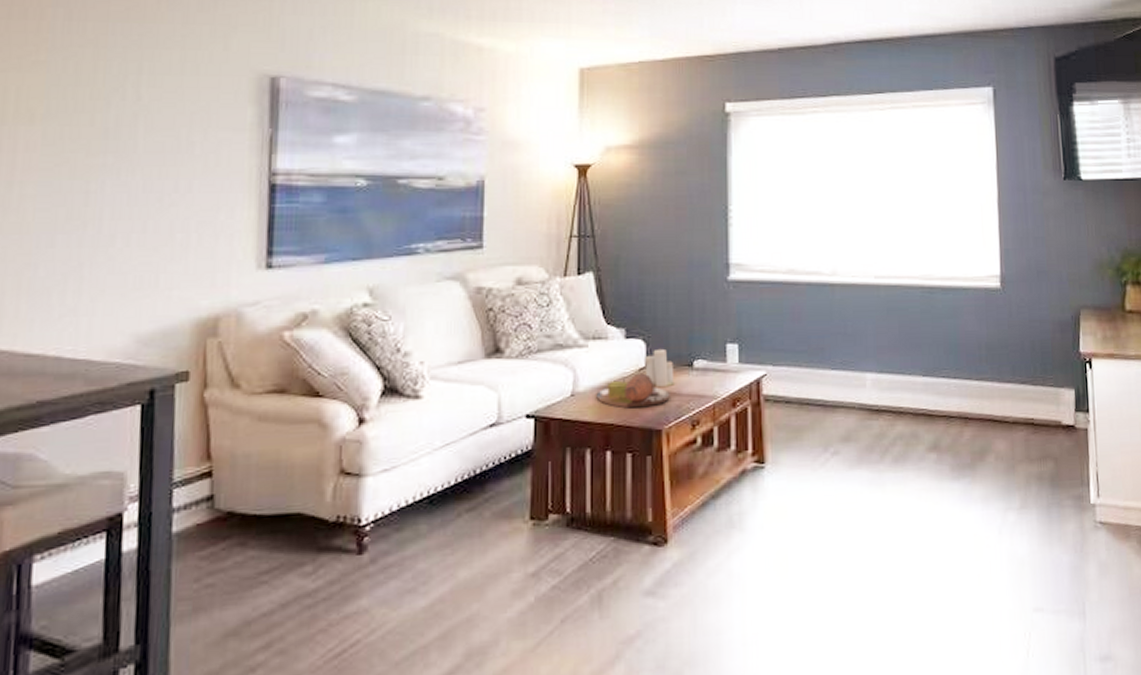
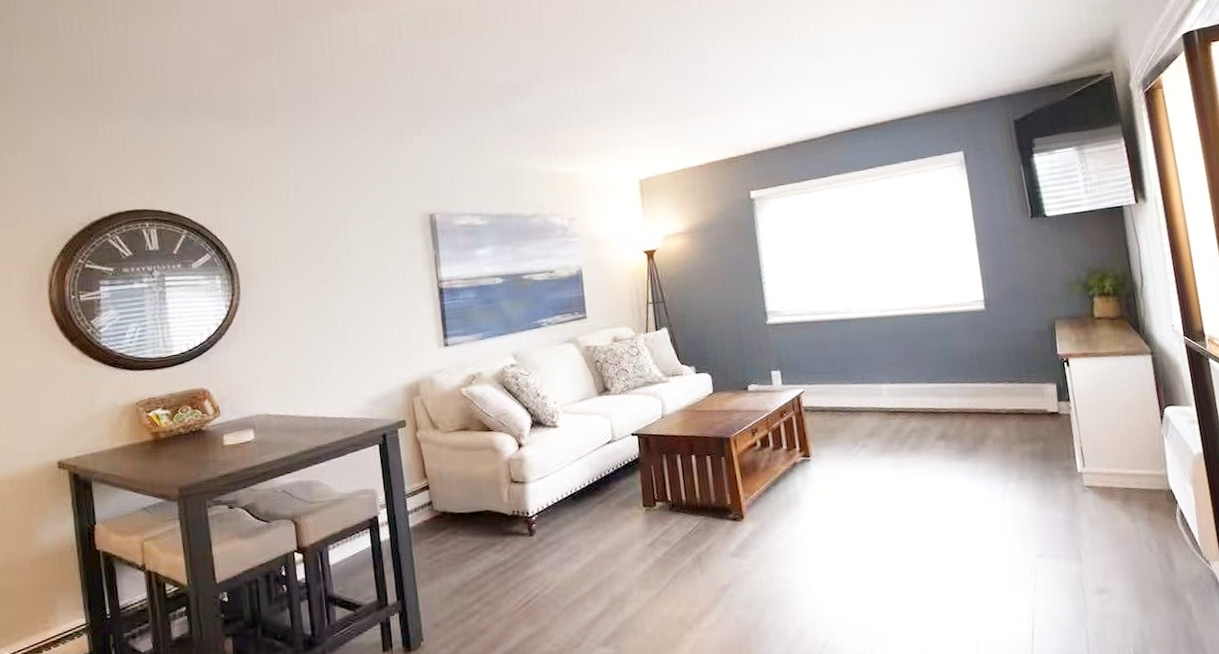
serving tray: present [596,373,670,408] -> none [679,397,733,424]
candle: present [645,347,675,388] -> none [712,377,736,408]

